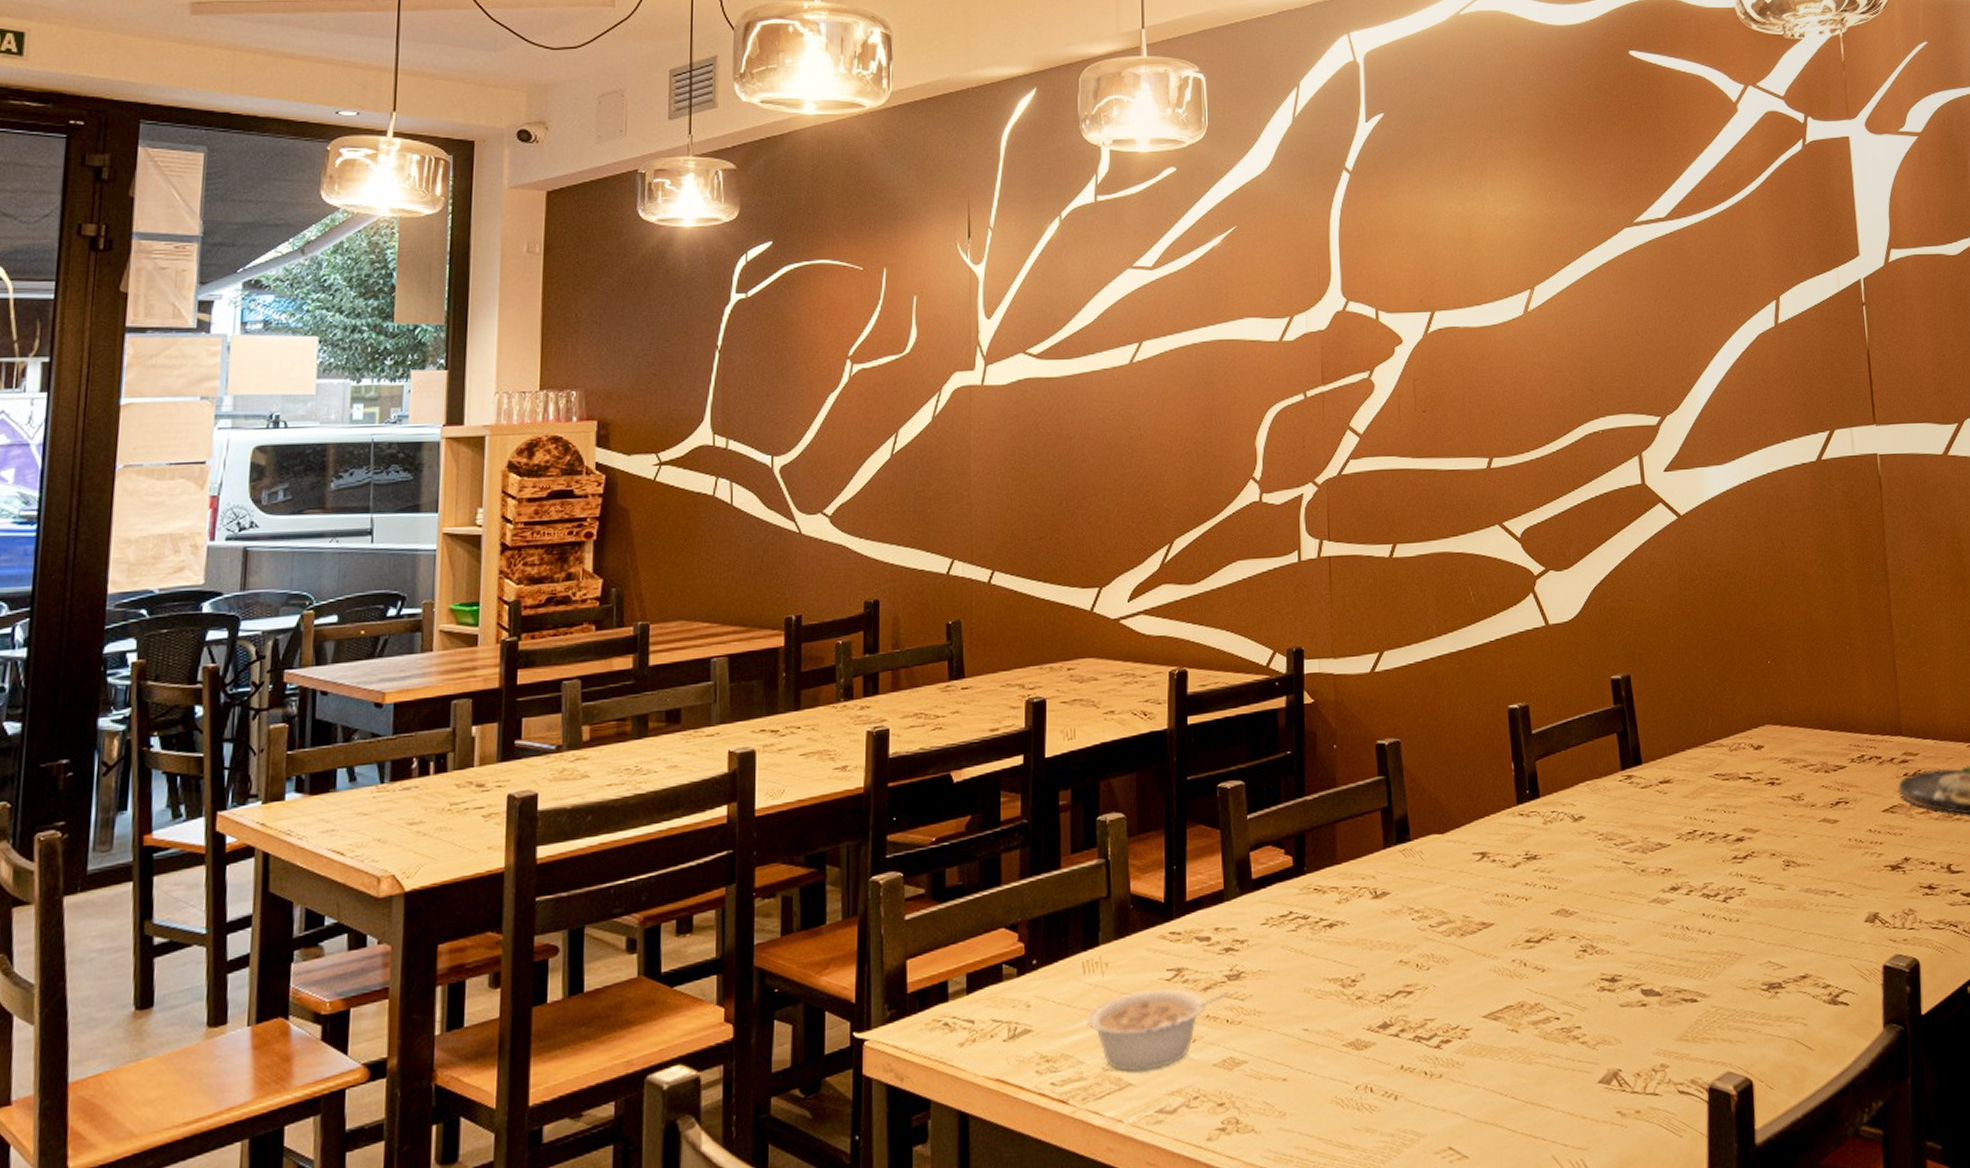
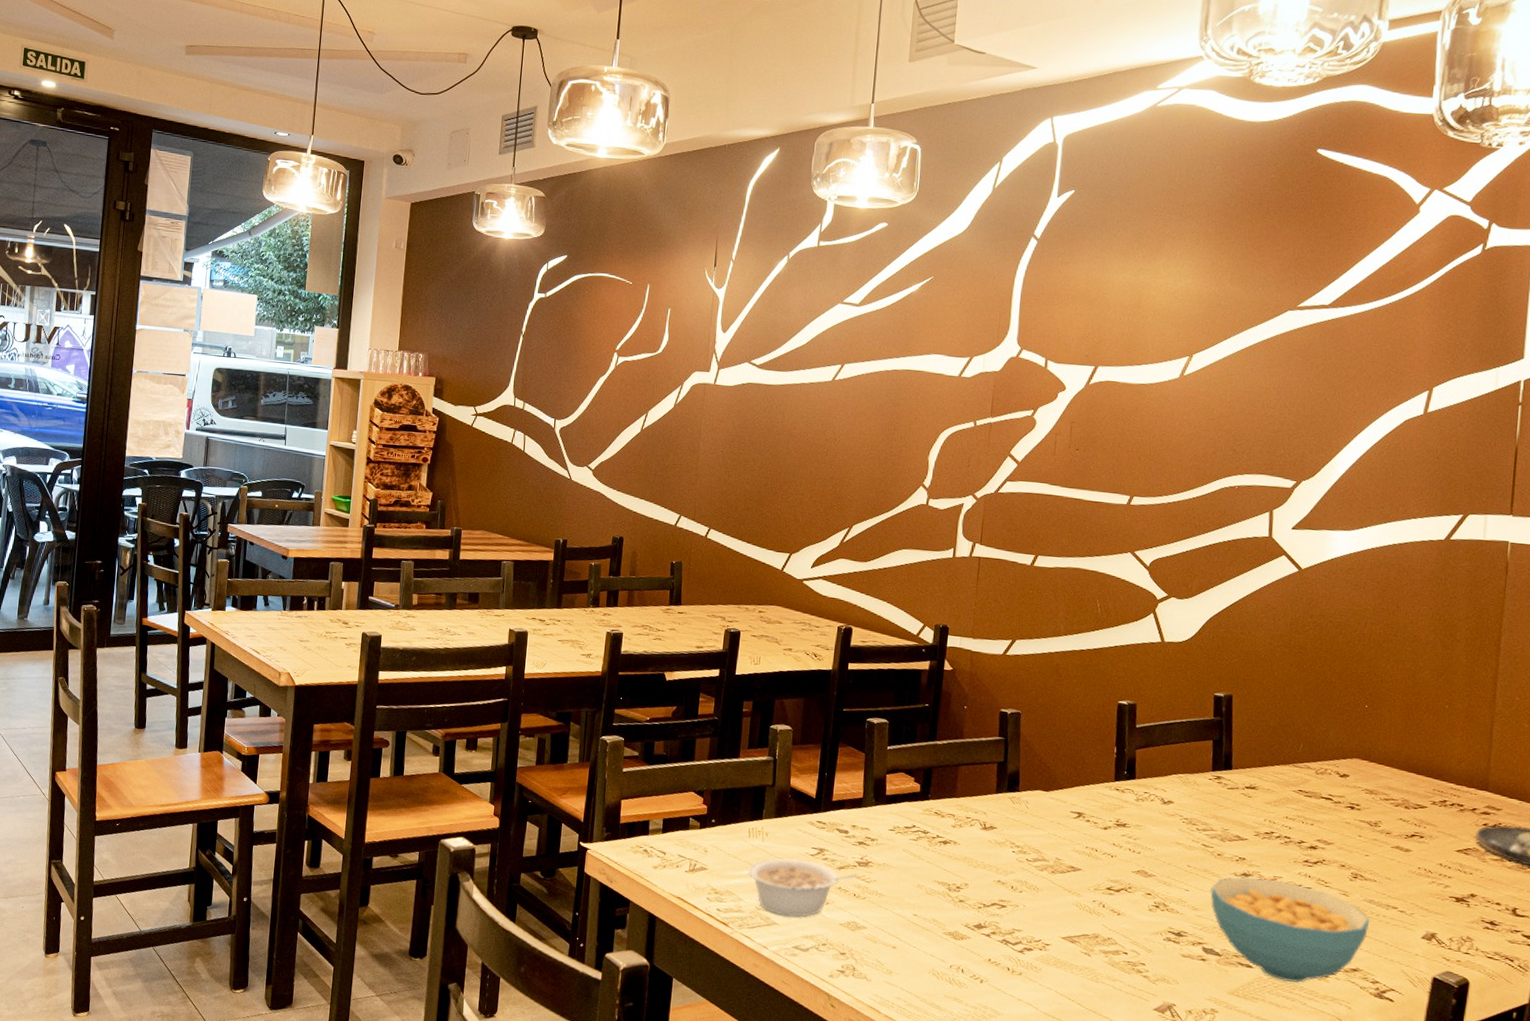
cereal bowl: none [1638,887,1811,1010] -> present [1209,877,1370,984]

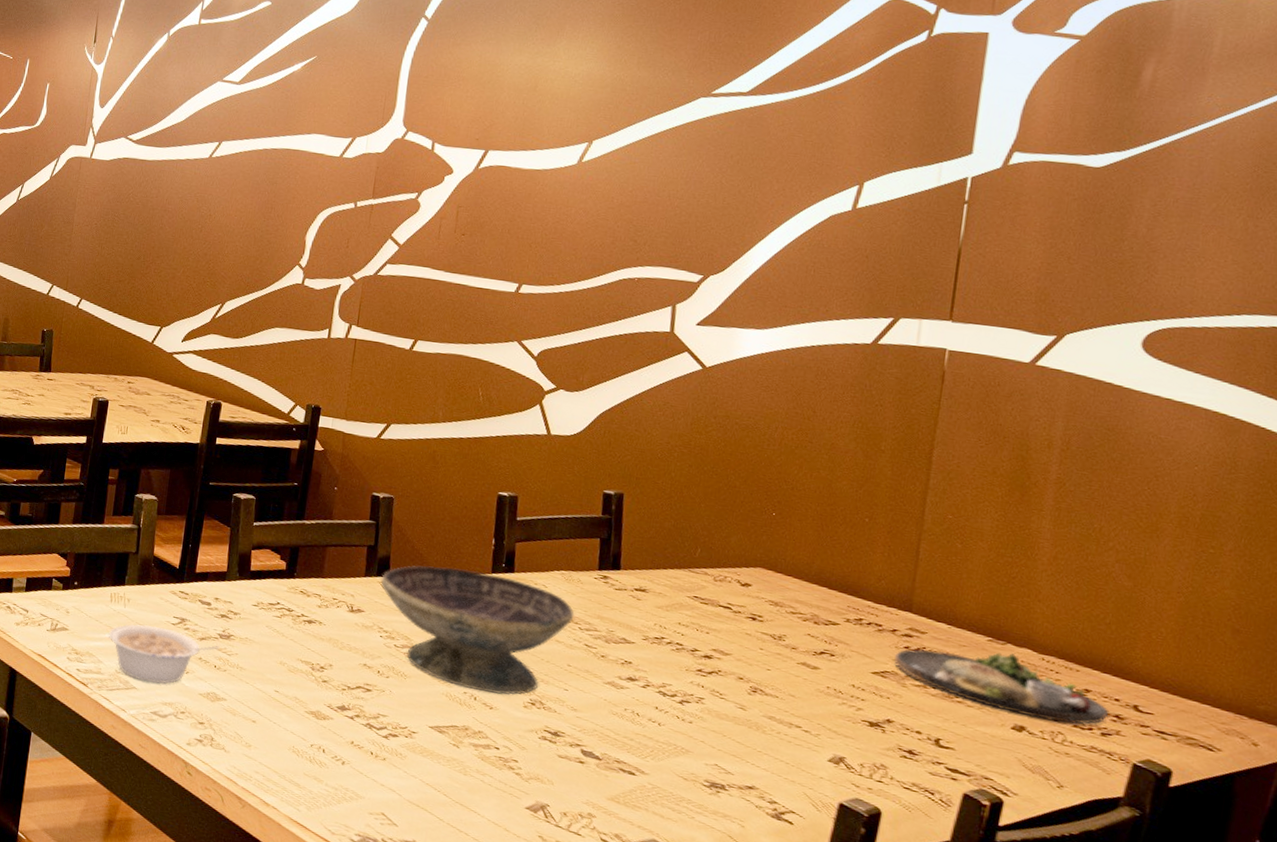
decorative bowl: none [1011,778,1192,901] -> present [381,565,575,695]
cereal bowl: present [1209,877,1370,984] -> none [591,680,770,796]

